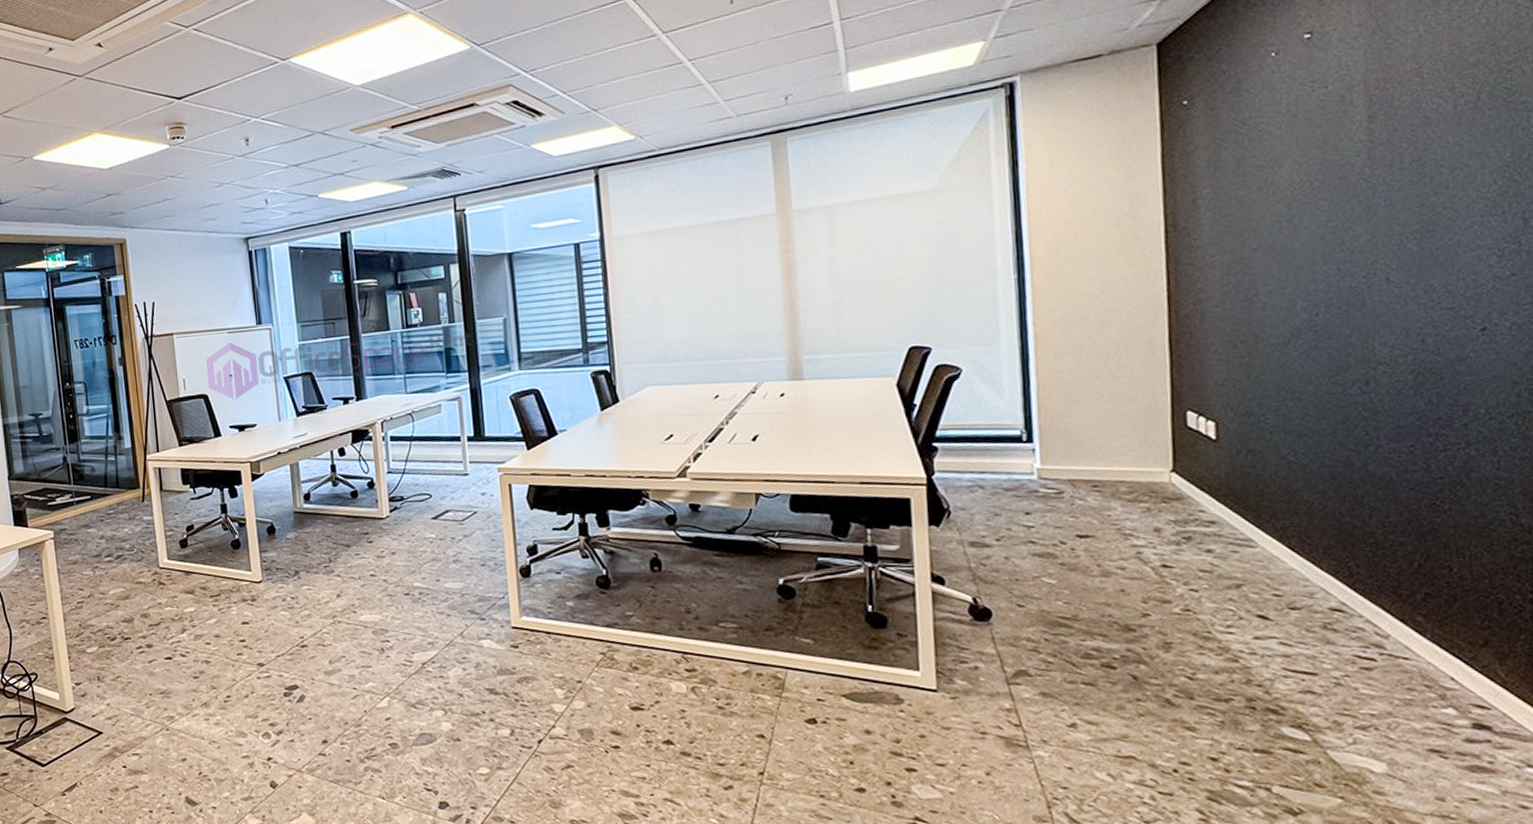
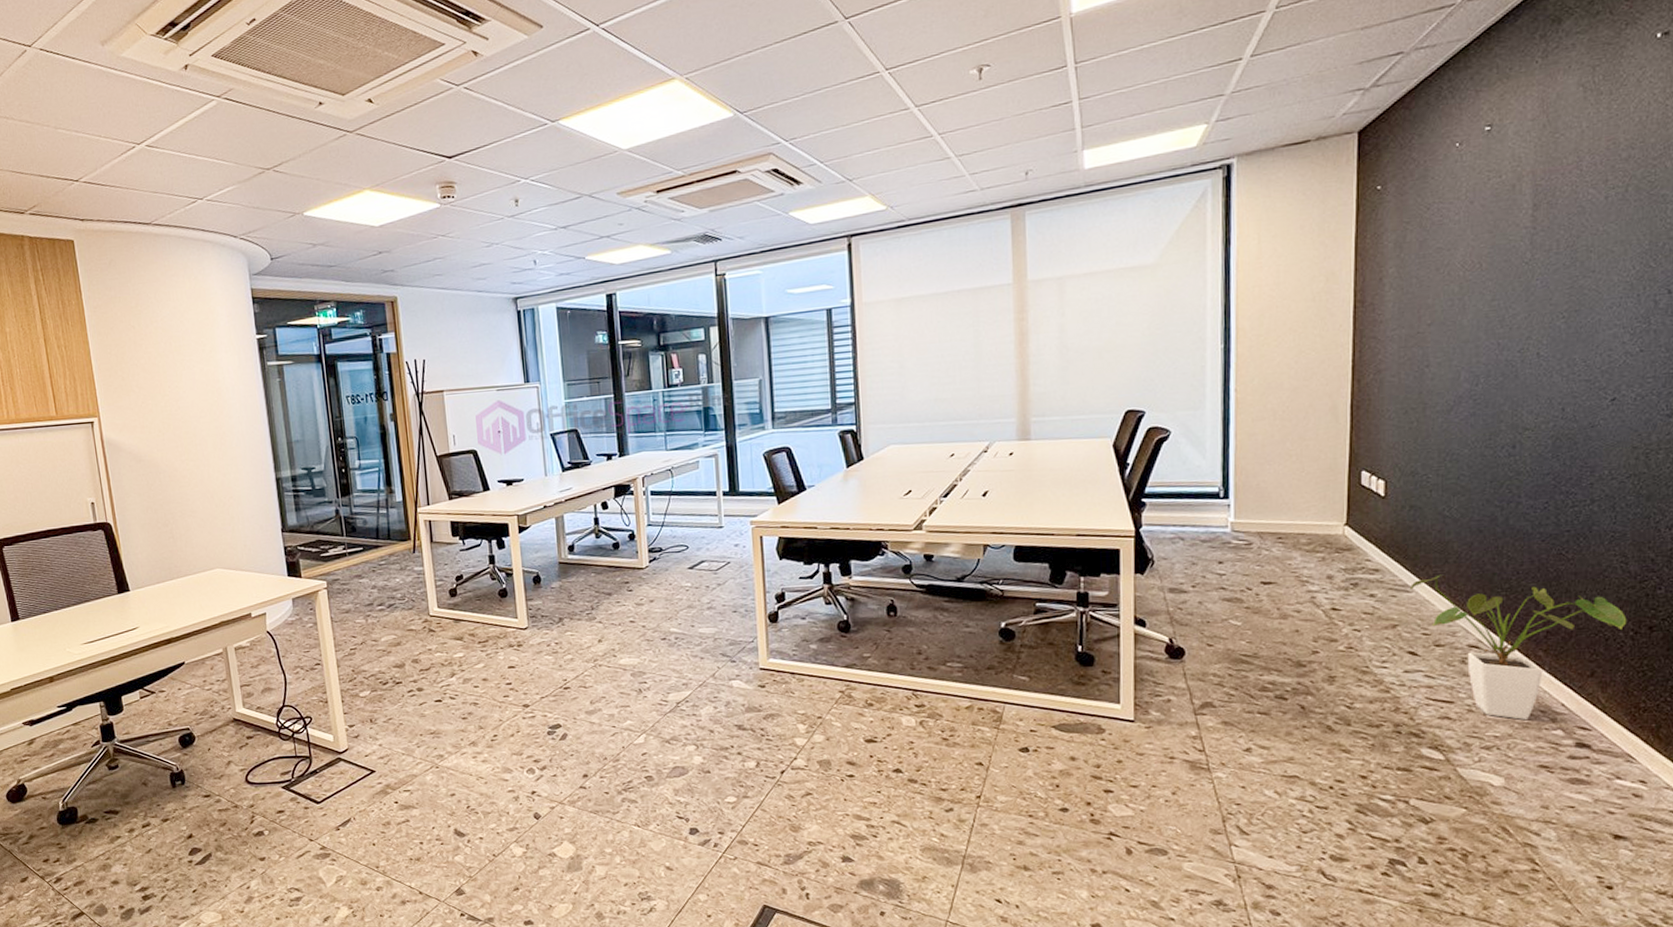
house plant: none [1253,527,1523,695] -> present [1409,574,1626,720]

